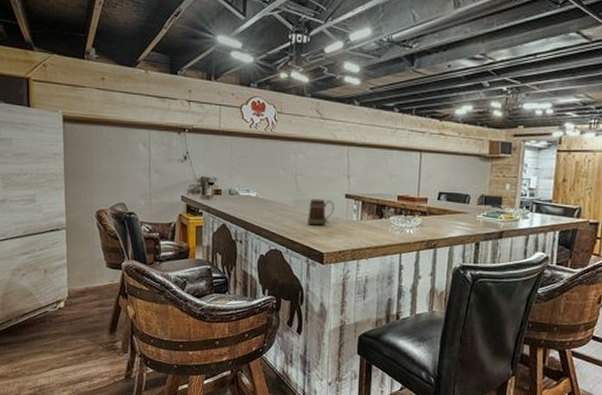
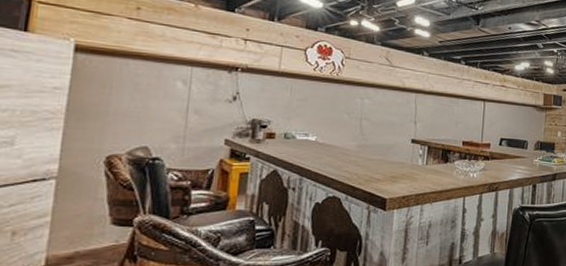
beer mug: present [308,199,335,226] -> none [371,143,400,171]

